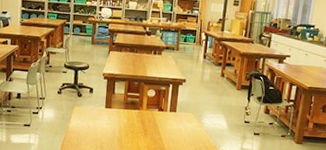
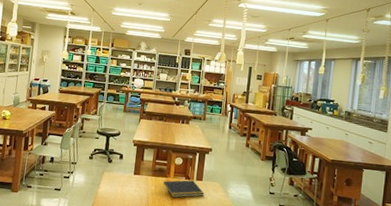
notepad: none [135,111,178,130] -> present [162,179,205,198]

